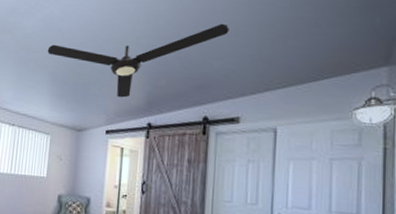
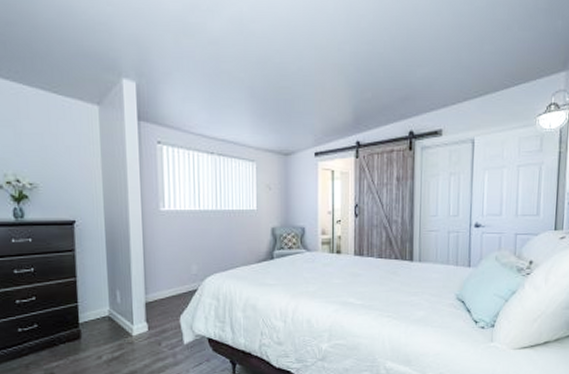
ceiling fan: present [47,23,231,98] -> none [241,25,432,114]

